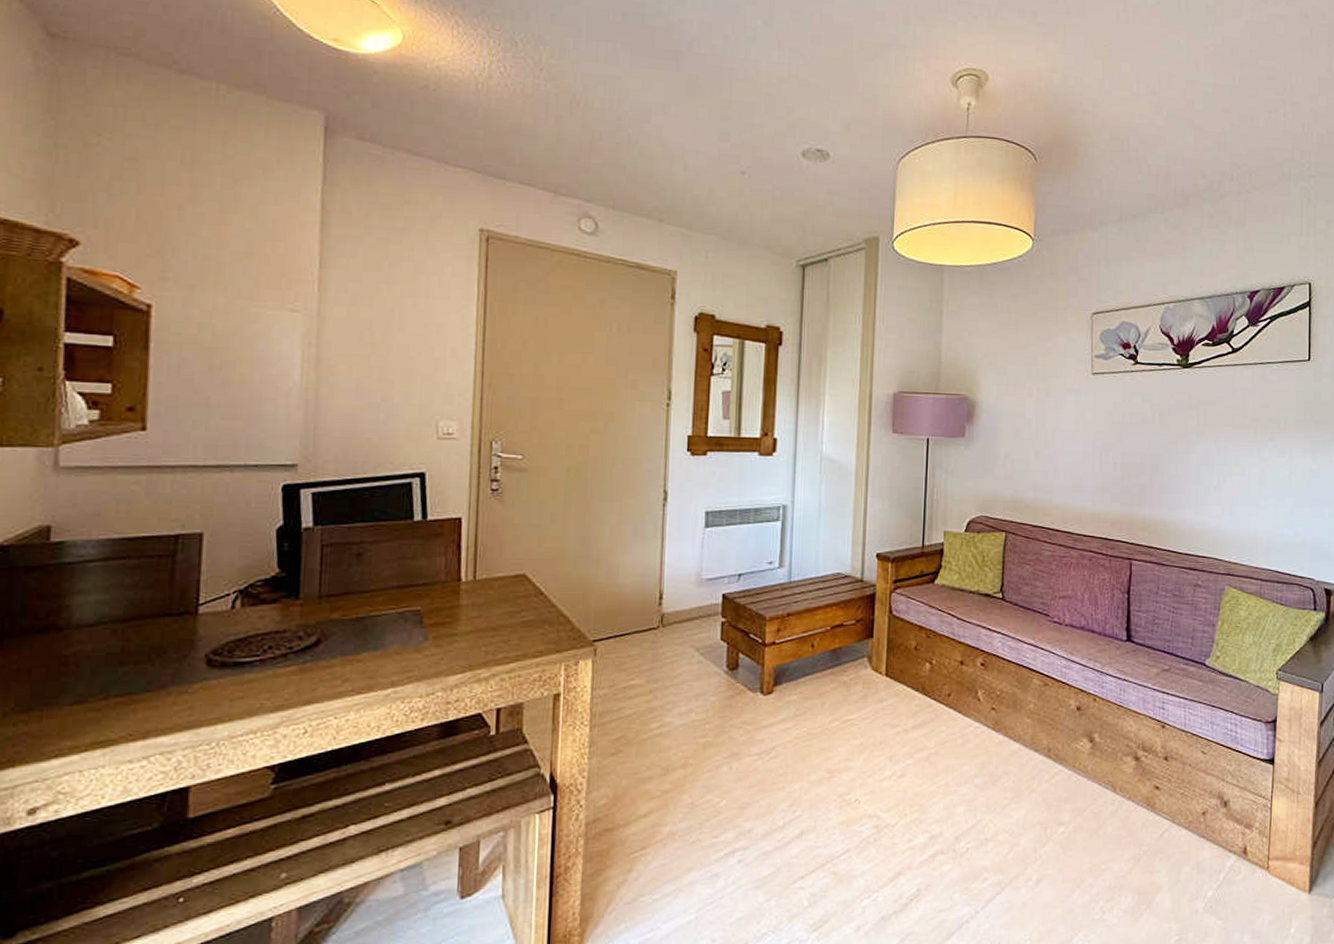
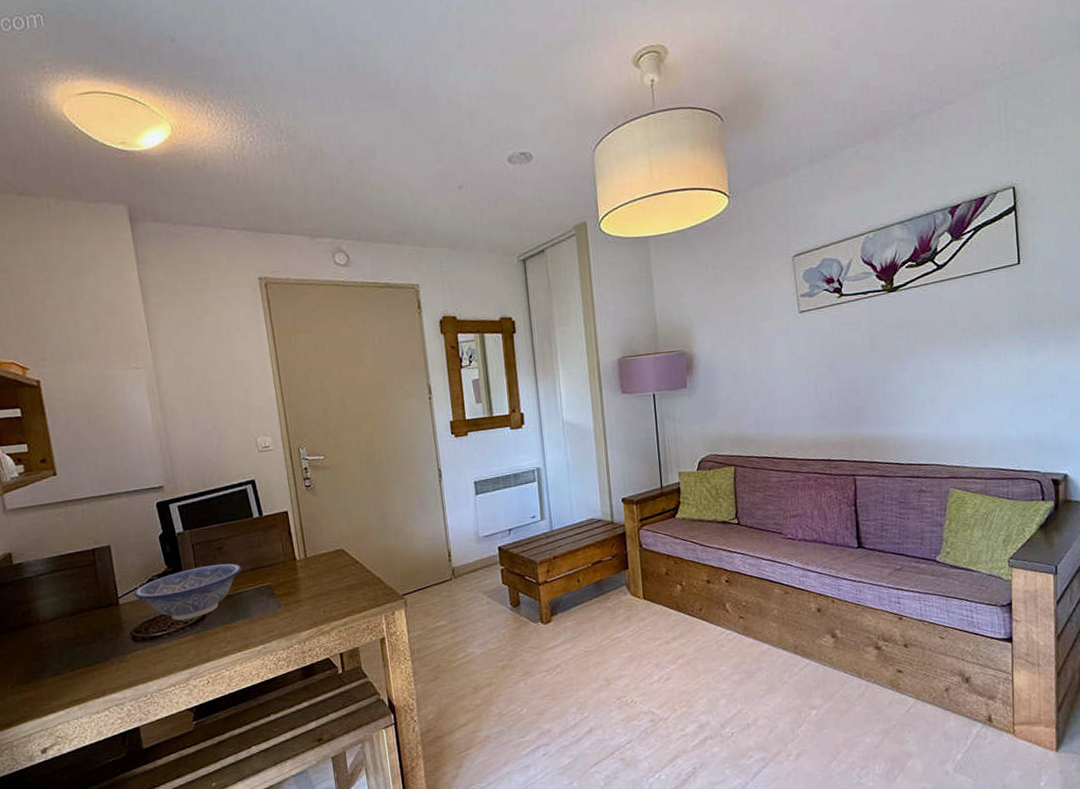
decorative bowl: none [222,574,385,644] -> present [133,563,242,621]

